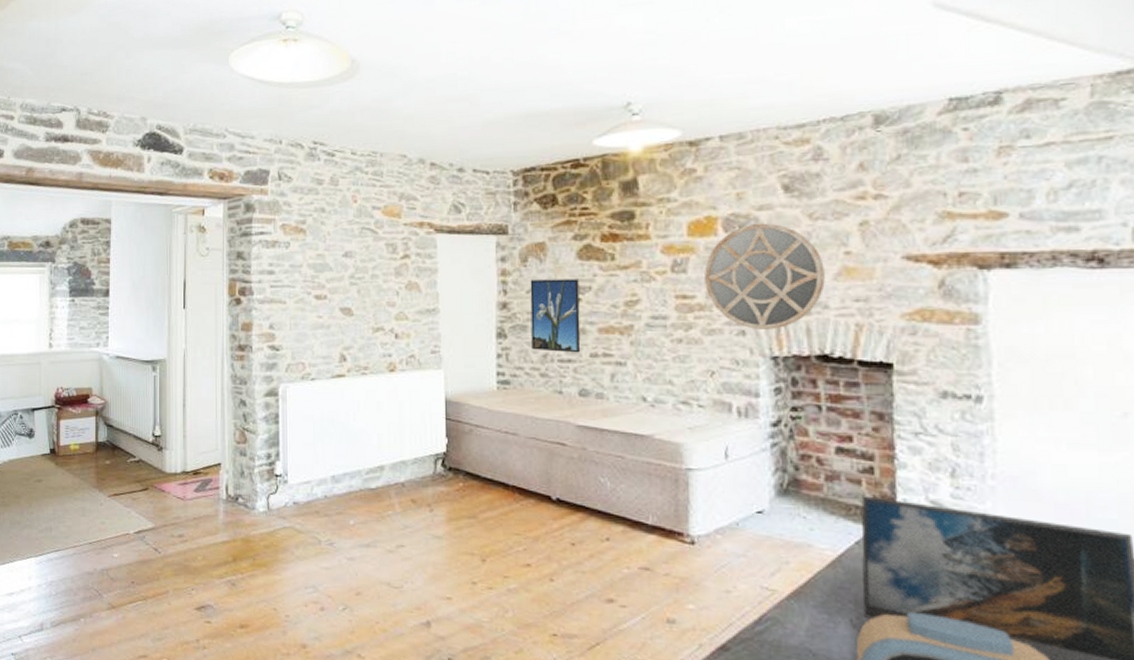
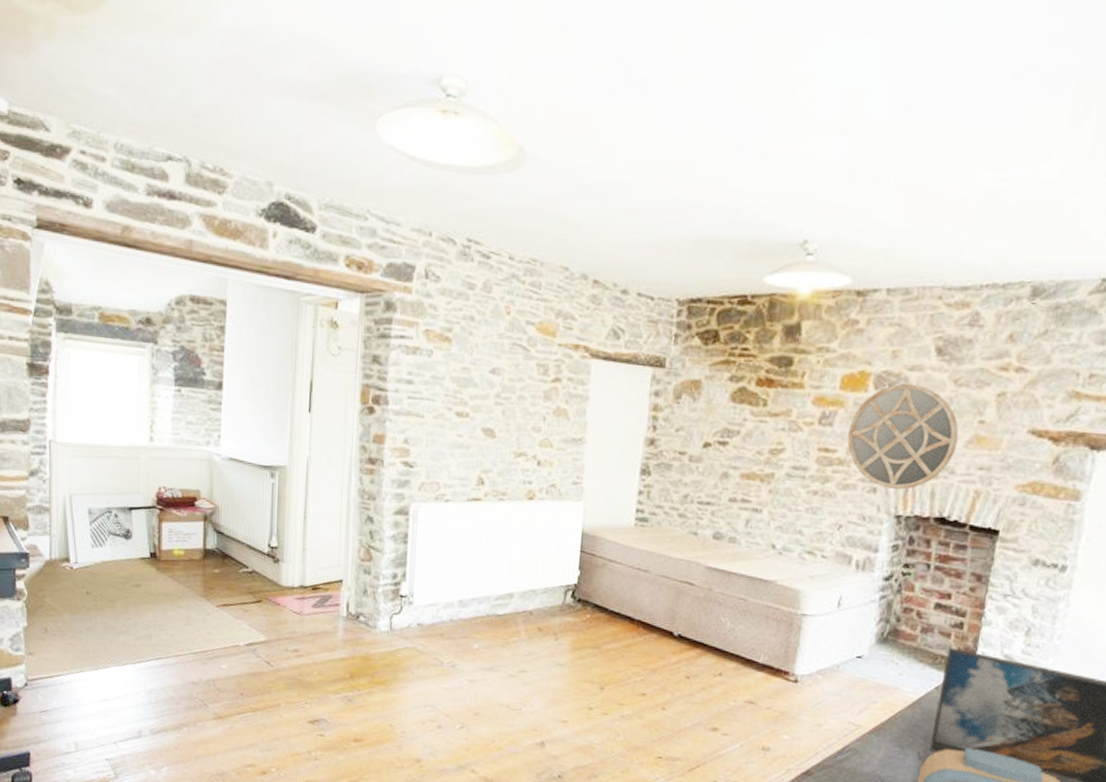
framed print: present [530,279,581,353] -> none [674,418,729,497]

